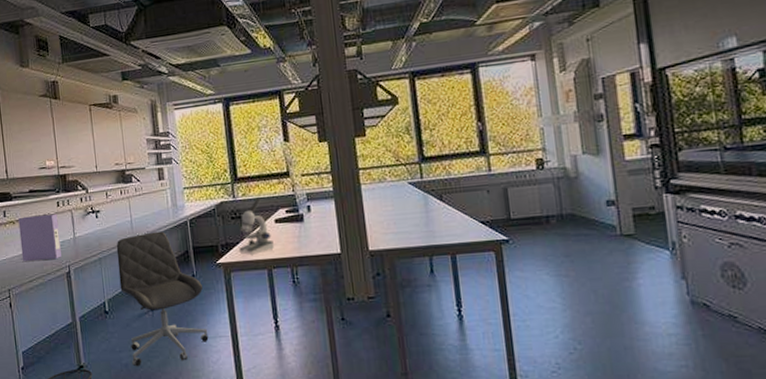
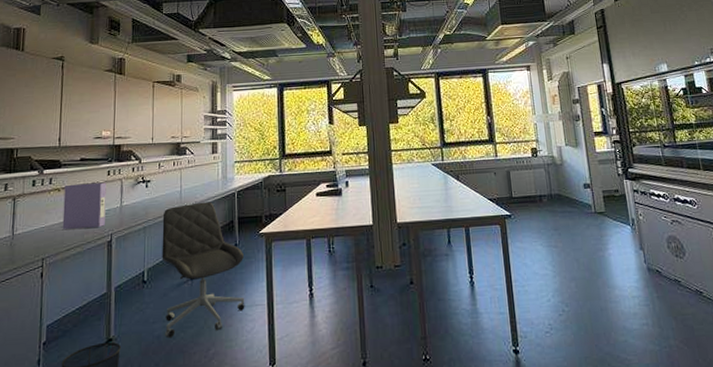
microscope: present [239,196,274,256] -> none [281,172,314,227]

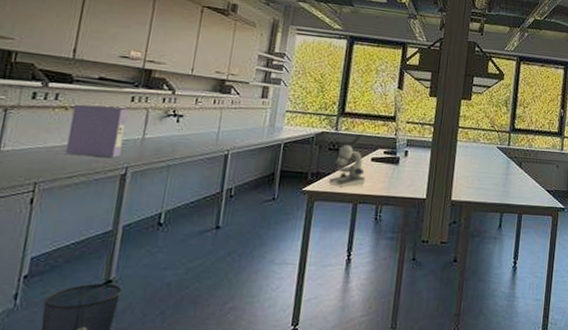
office chair: present [162,201,245,339] -> none [175,148,281,287]
microscope: none [281,172,314,227] -> present [329,133,365,189]

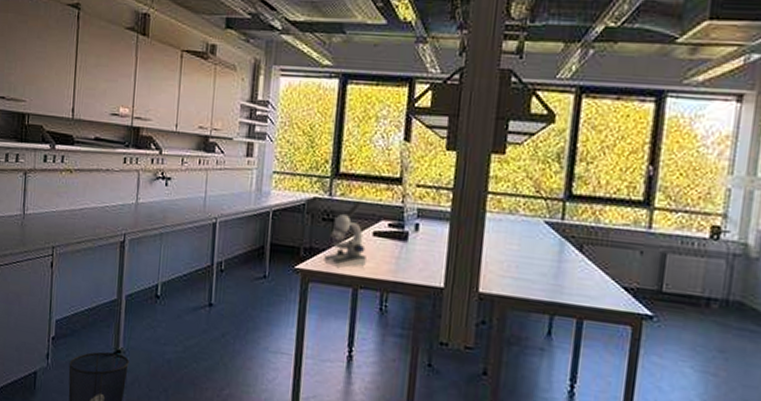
binder: present [65,104,129,158] -> none [73,167,122,223]

